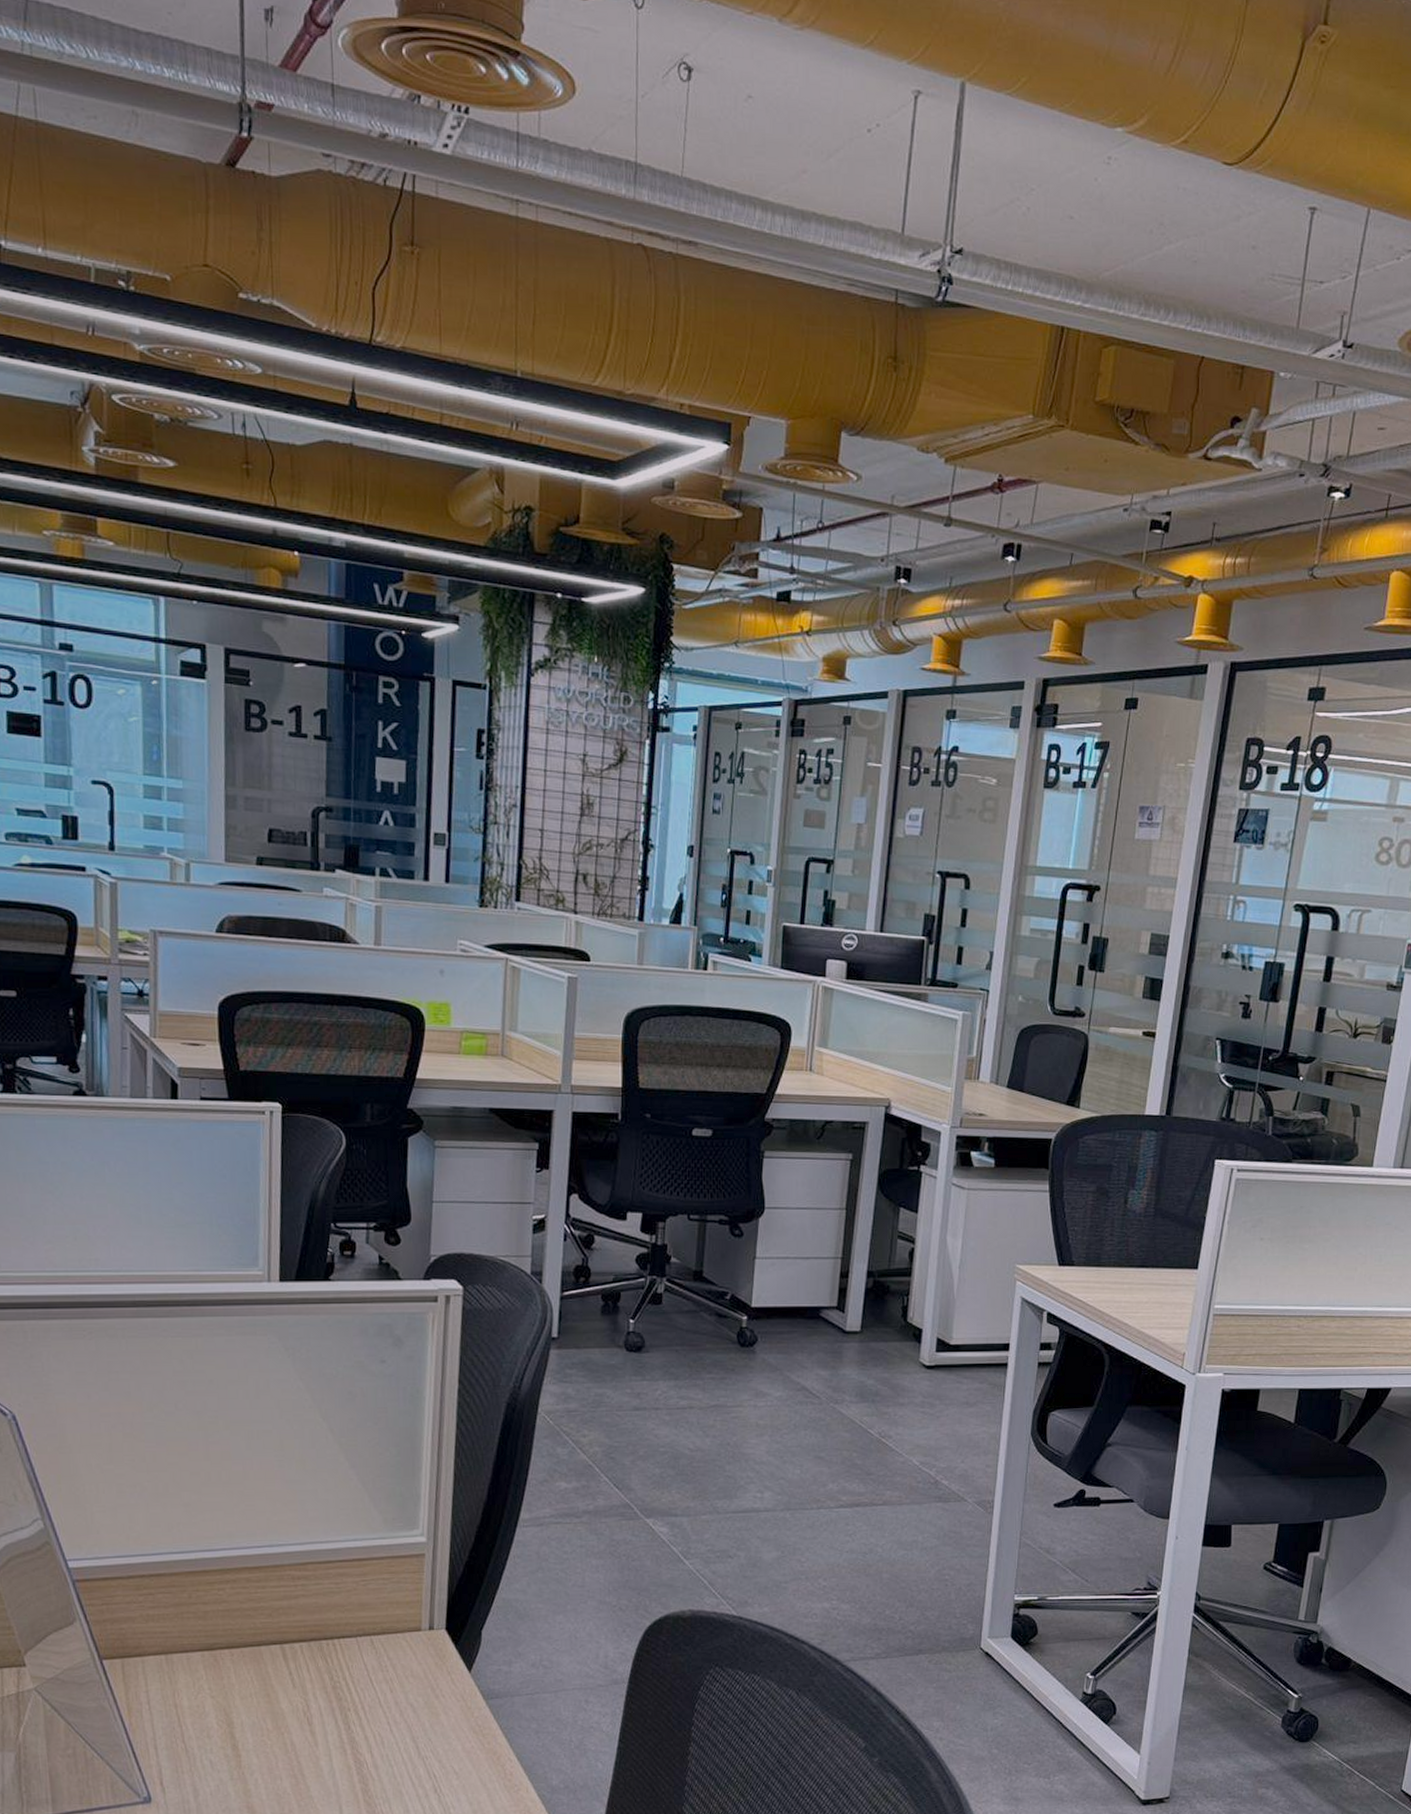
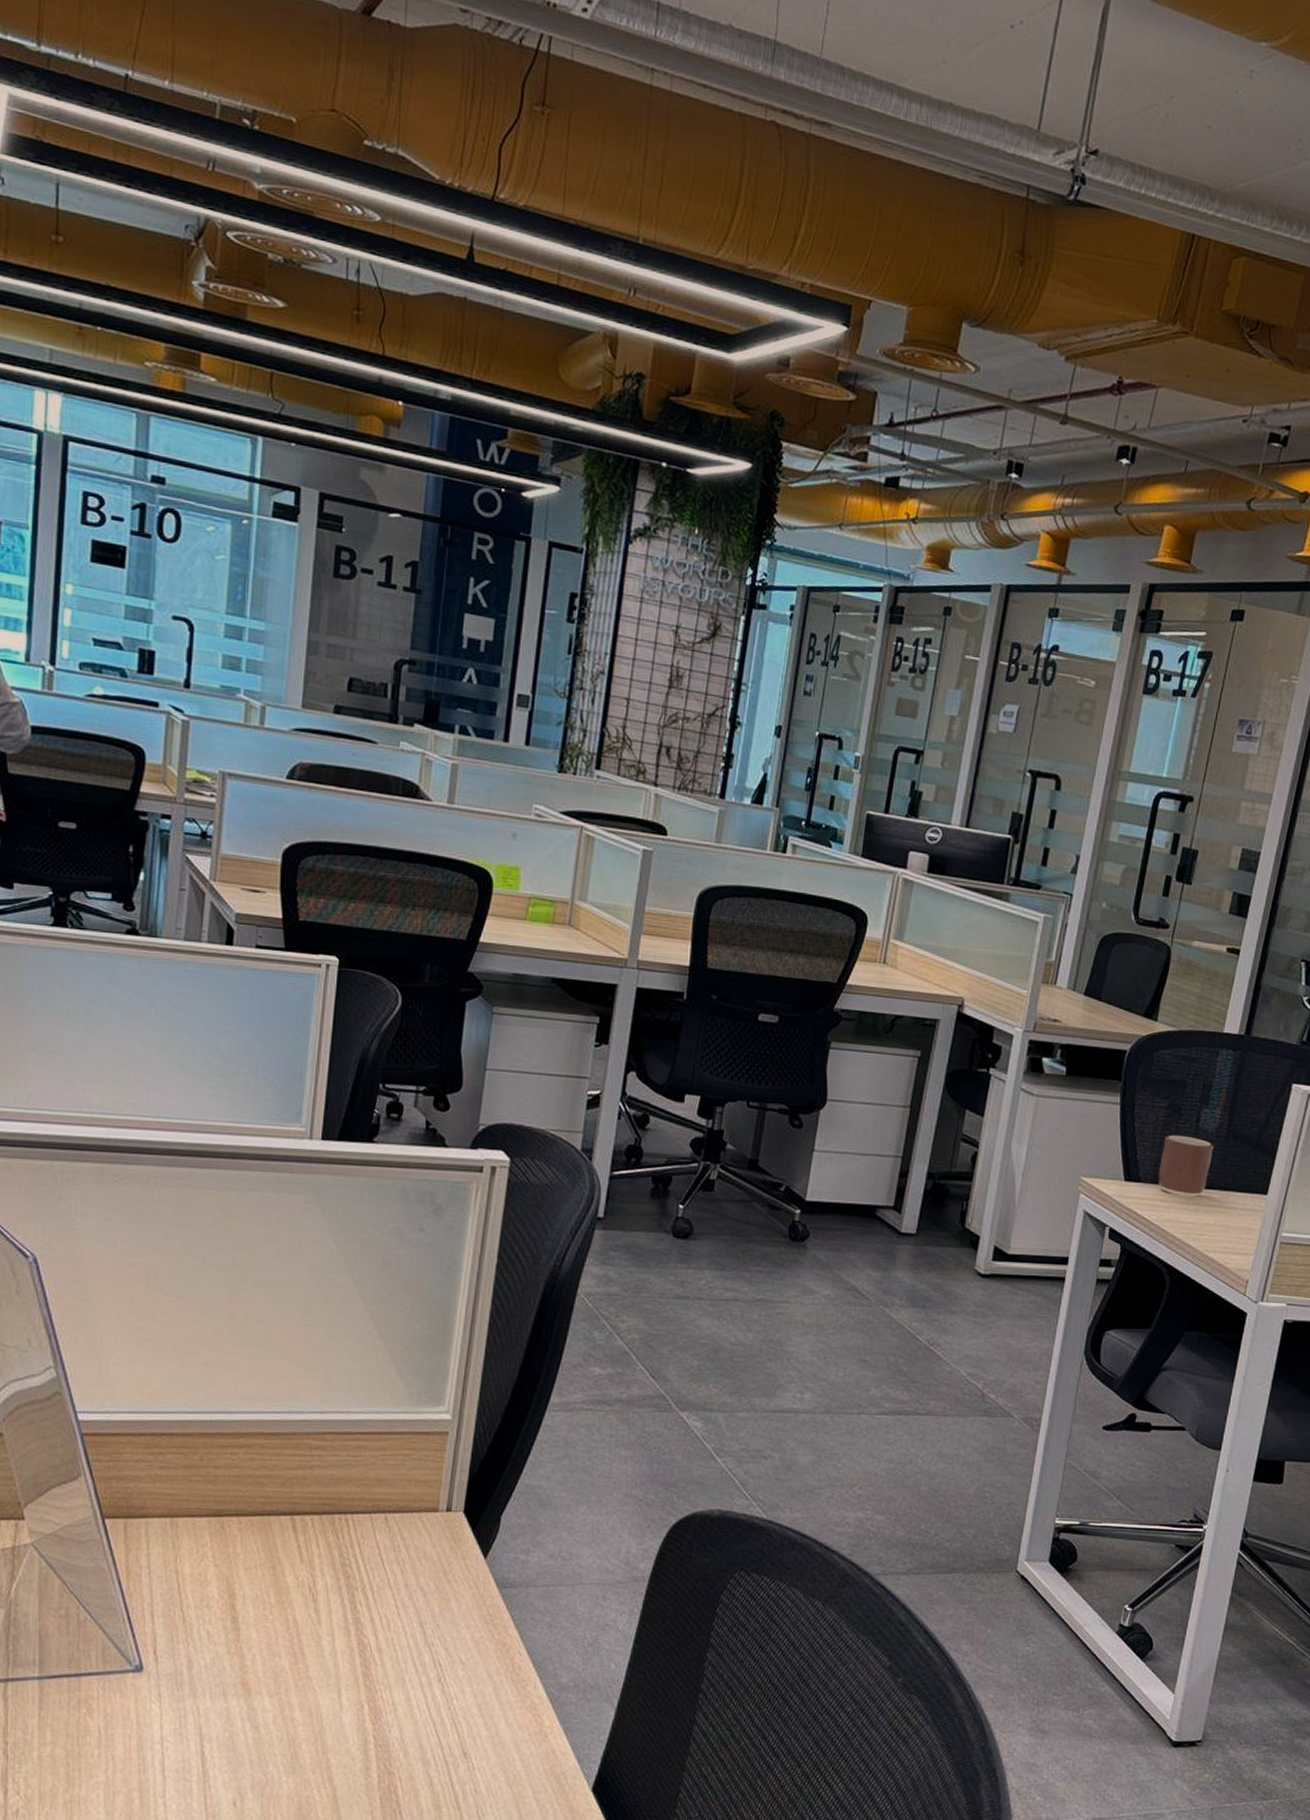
mug: none [1090,1217,1144,1277] -> present [1157,1134,1215,1197]

